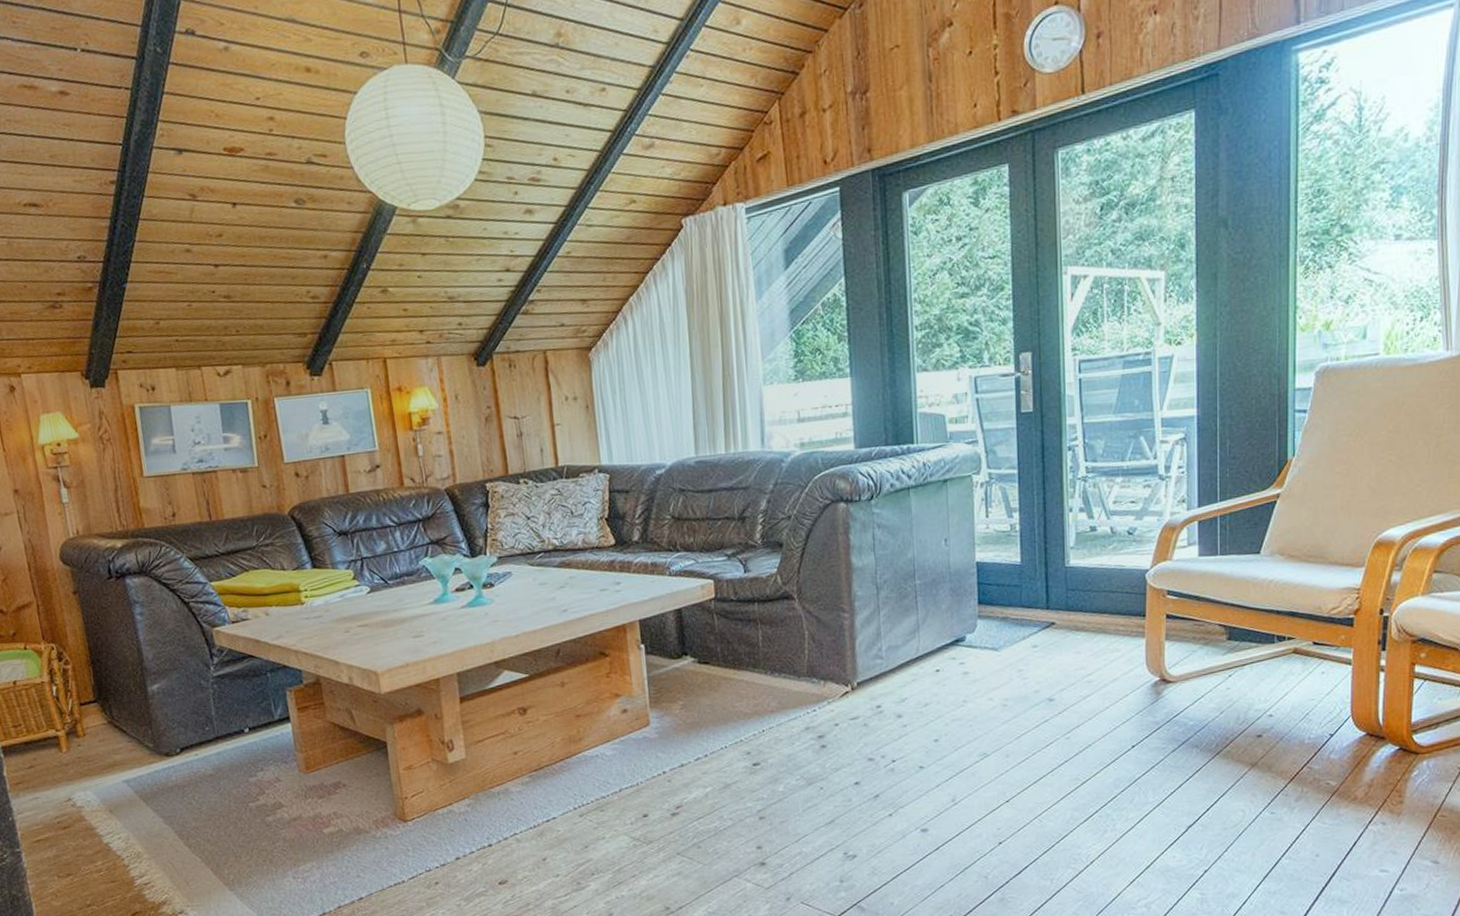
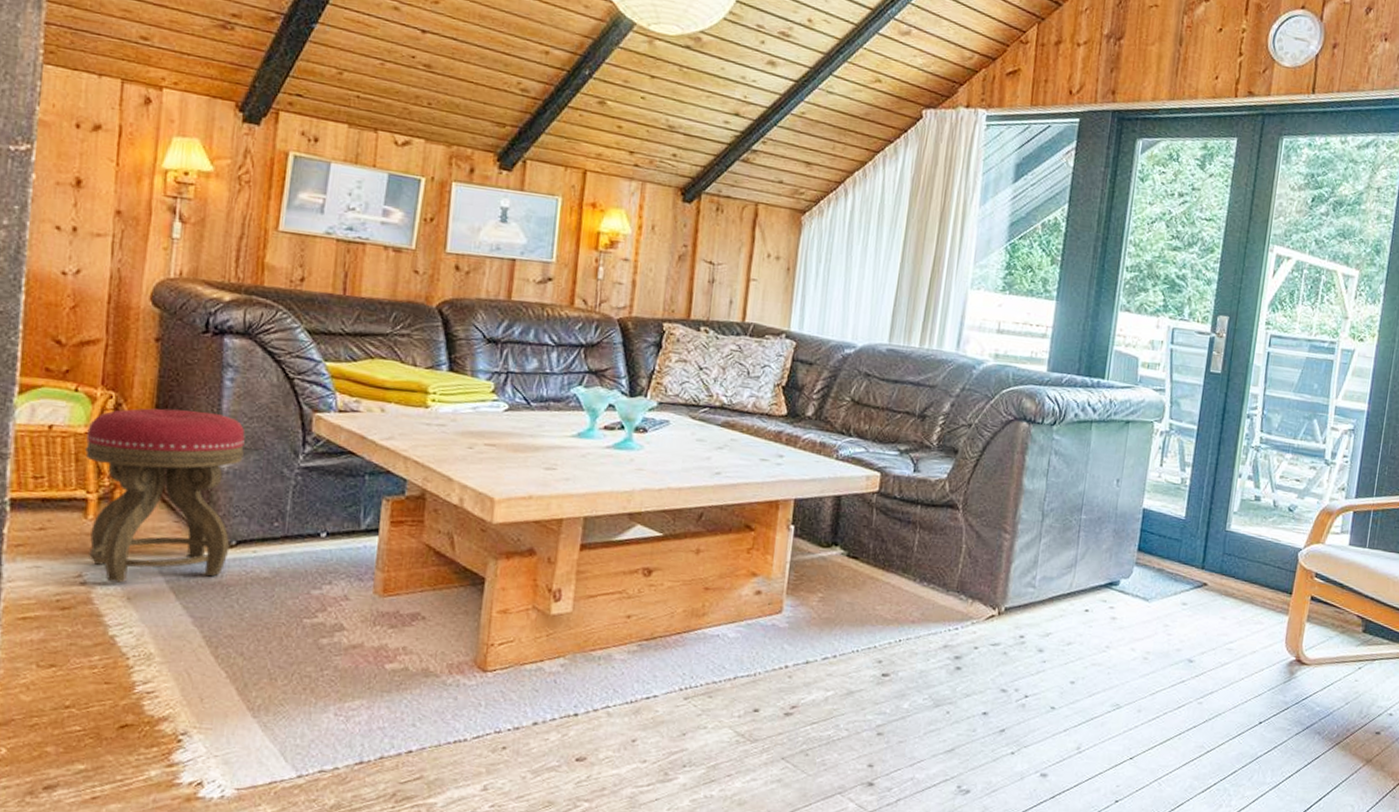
stool: none [42,645,177,800] -> present [84,408,246,583]

